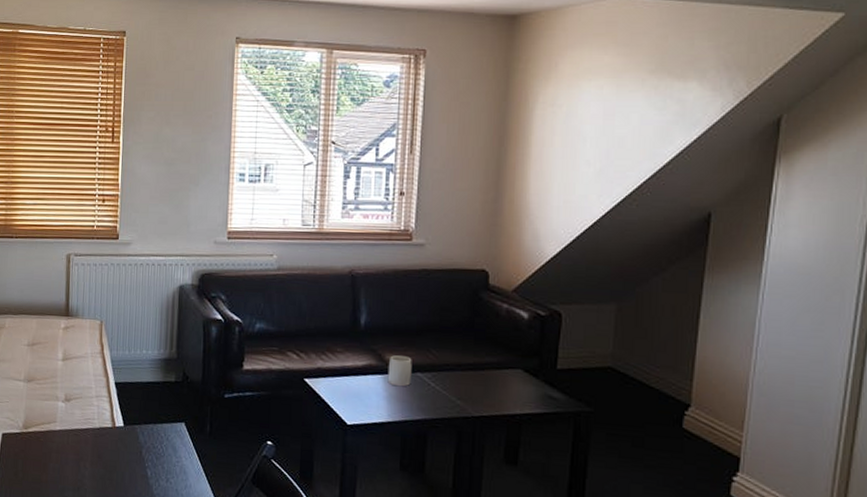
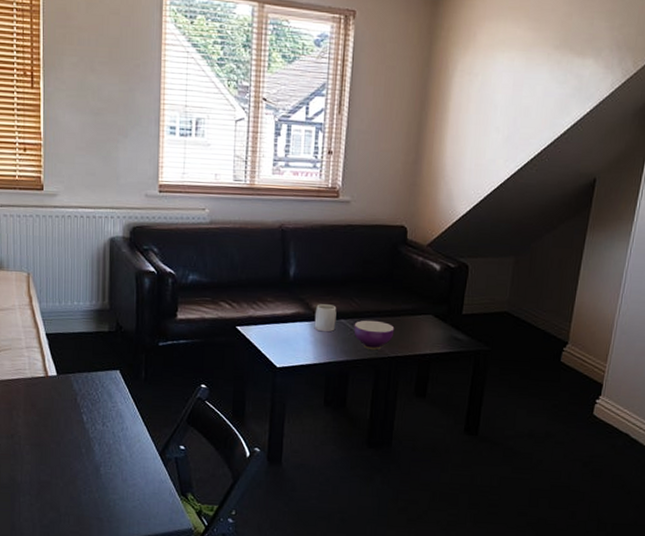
bowl: none [431,373,478,409] -> present [353,320,395,351]

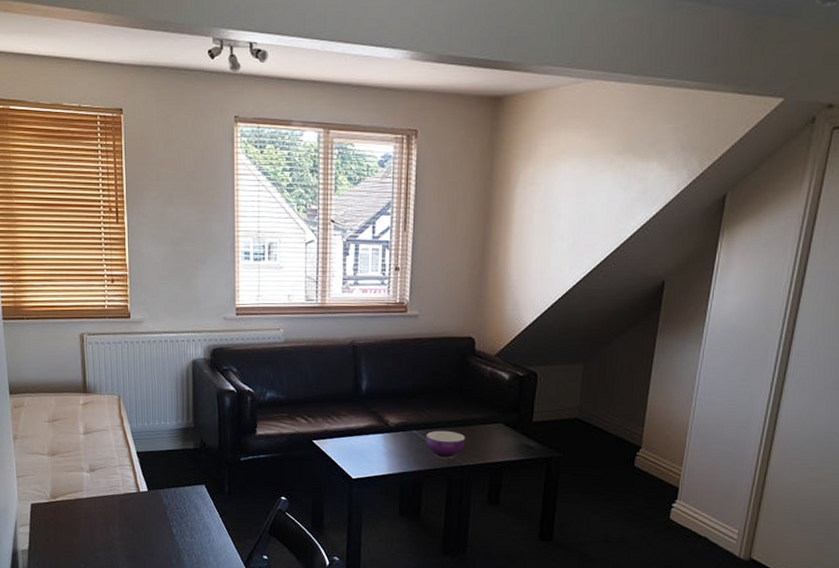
mug: present [314,304,337,332] -> none [387,416,408,444]

